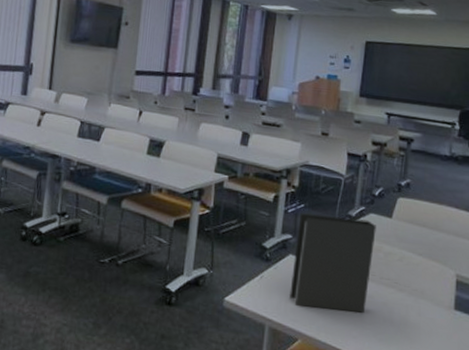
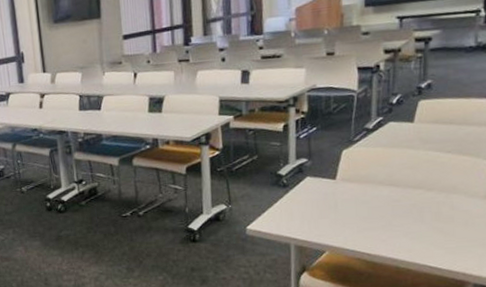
binder: present [290,213,376,313] -> none [311,129,397,222]

